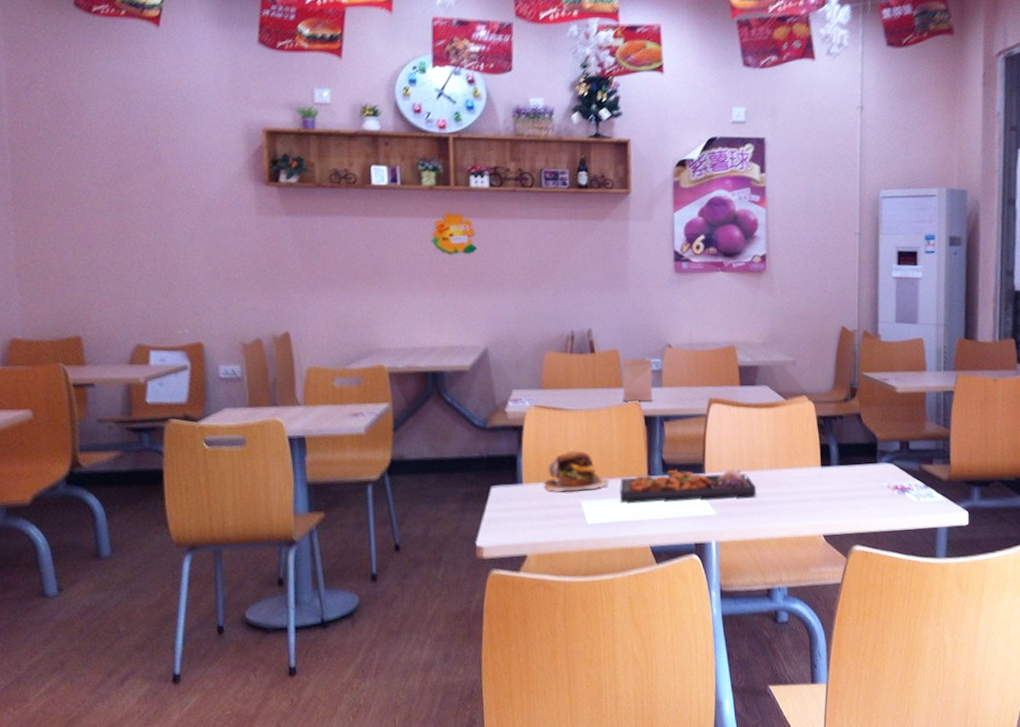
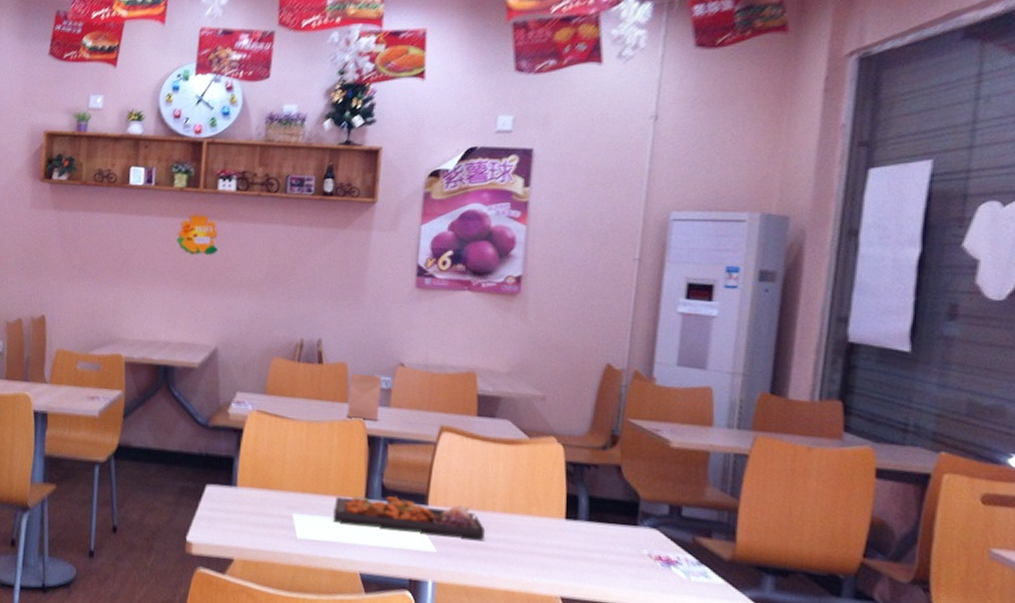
burger: present [544,450,609,493] -> none [258,460,324,504]

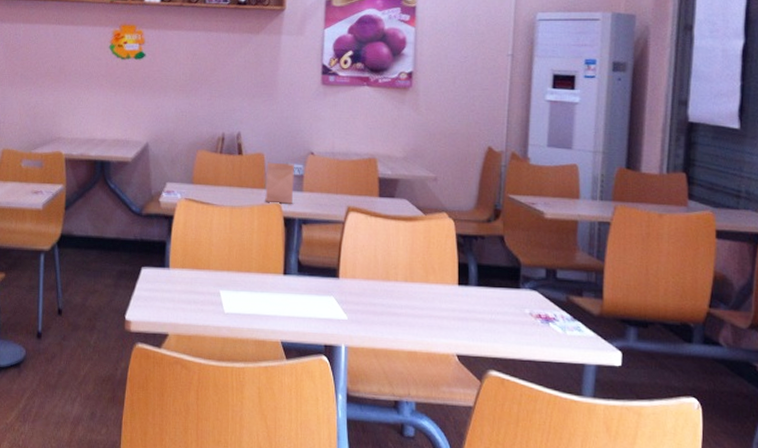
food tray: present [333,496,486,539] -> none [256,271,390,306]

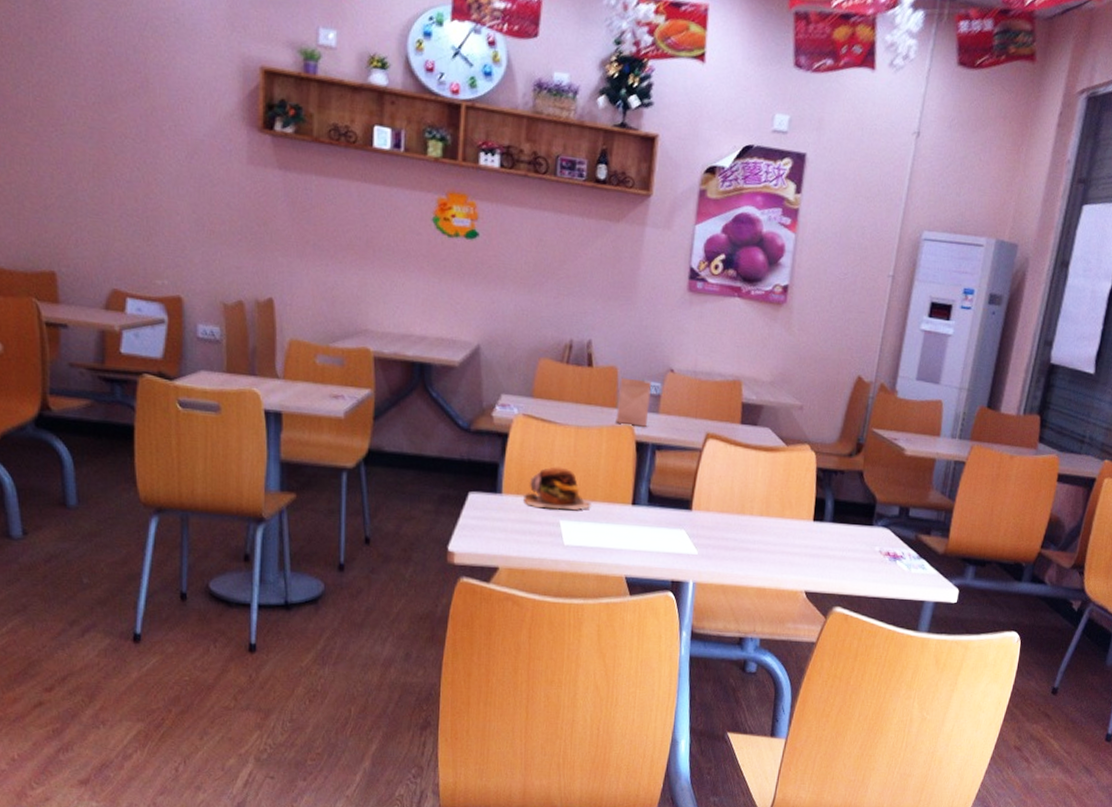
burger: none [188,243,247,282] -> present [524,466,592,511]

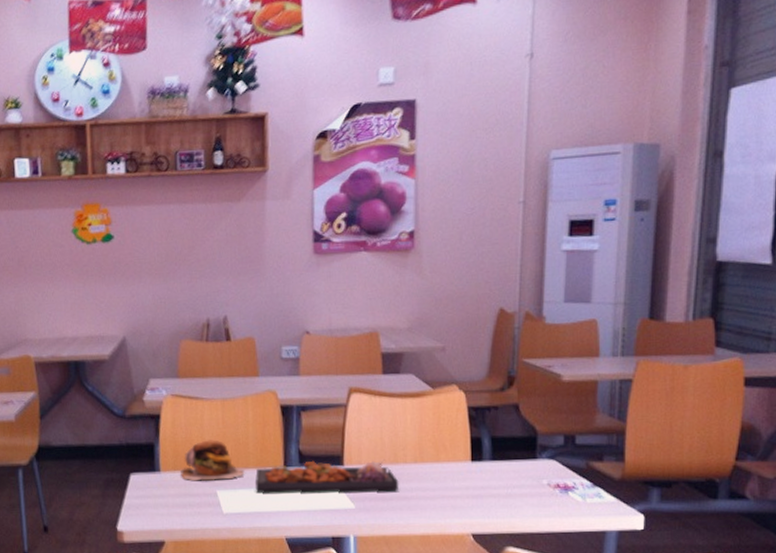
food tray: none [601,501,744,541] -> present [255,459,399,493]
paper bag: present [616,377,651,427] -> none [258,346,290,391]

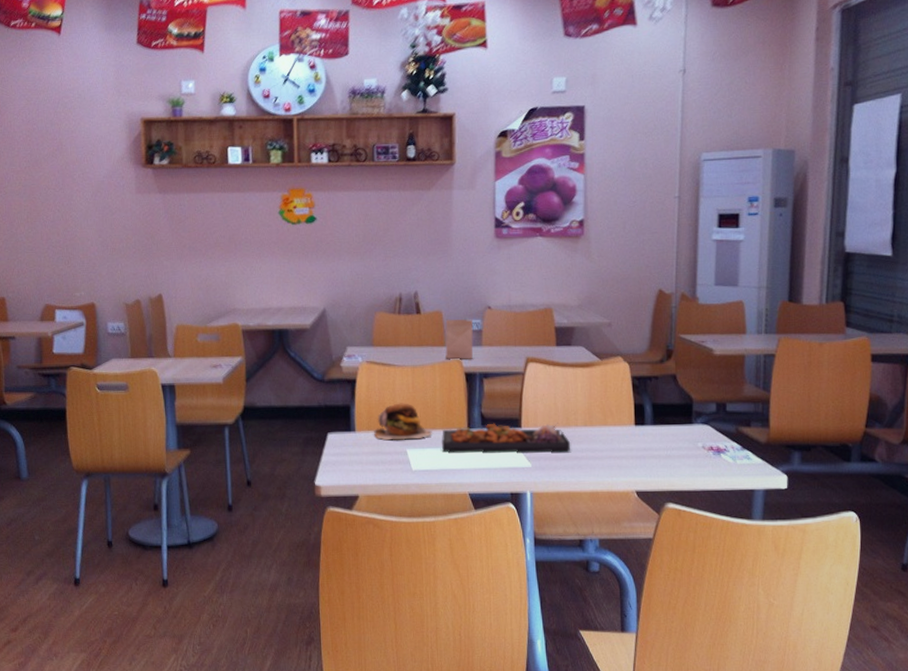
paper bag: none [258,346,290,391] -> present [445,319,473,360]

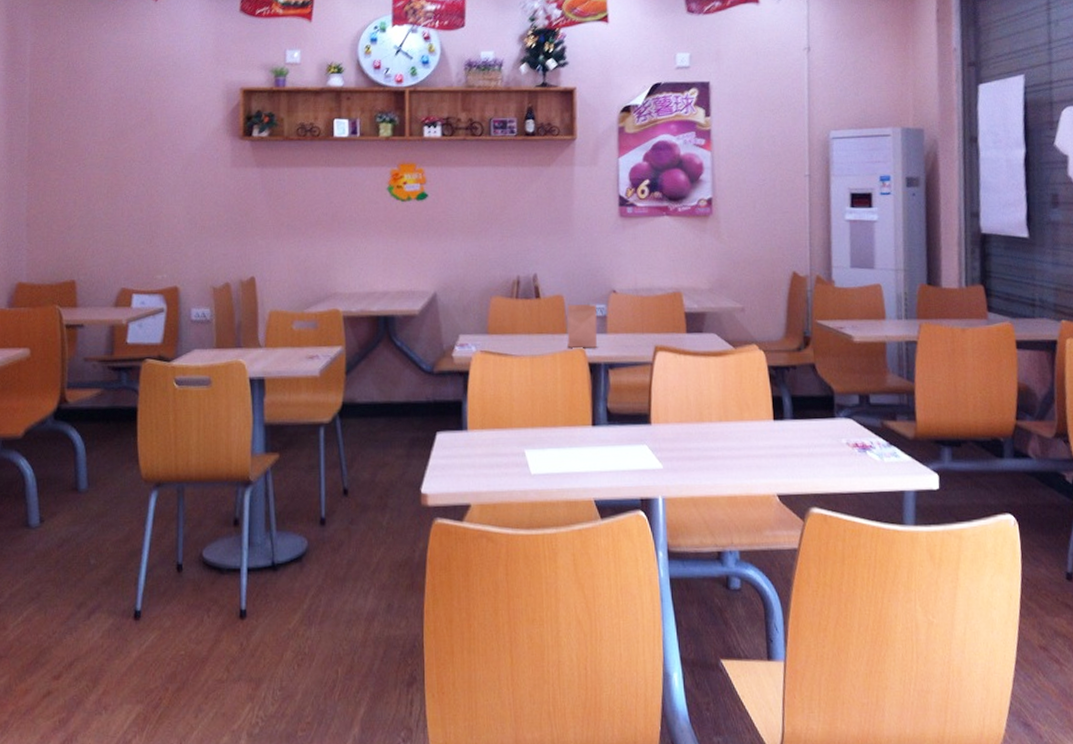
burger: present [374,403,432,441] -> none [488,397,553,441]
food tray: present [442,423,571,452] -> none [564,418,706,453]

